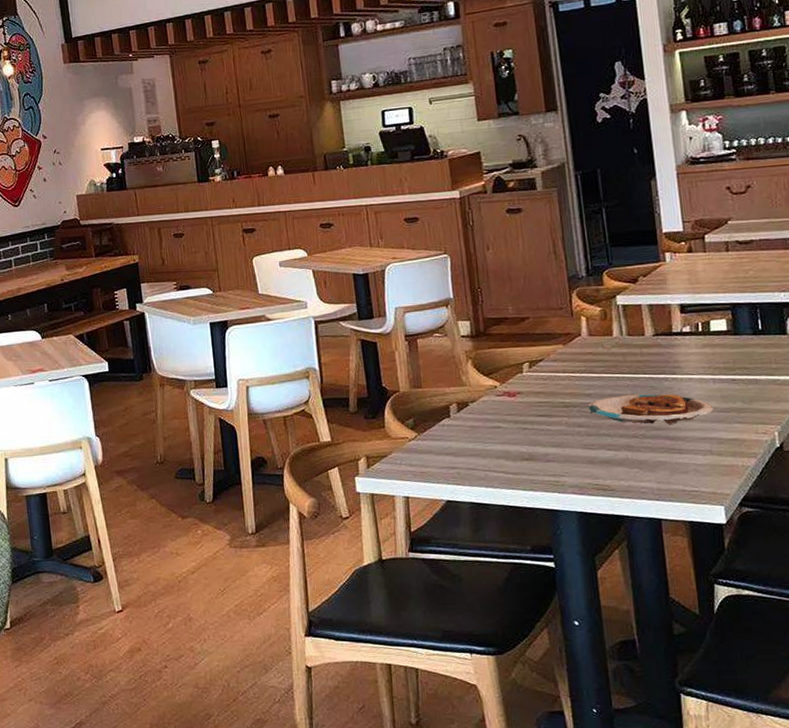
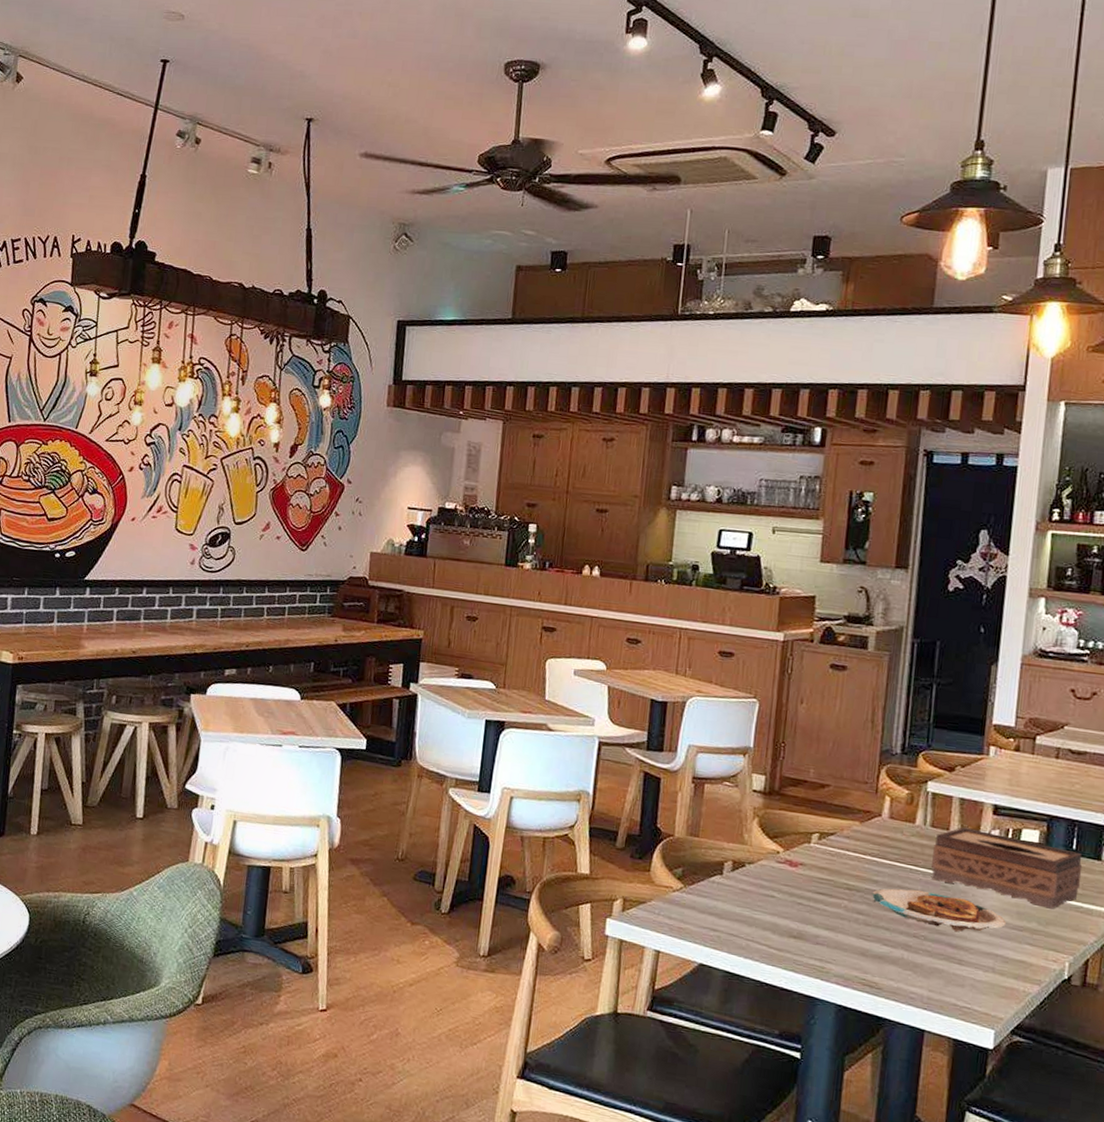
tissue box: none [634,330,773,387] -> present [931,827,1083,909]

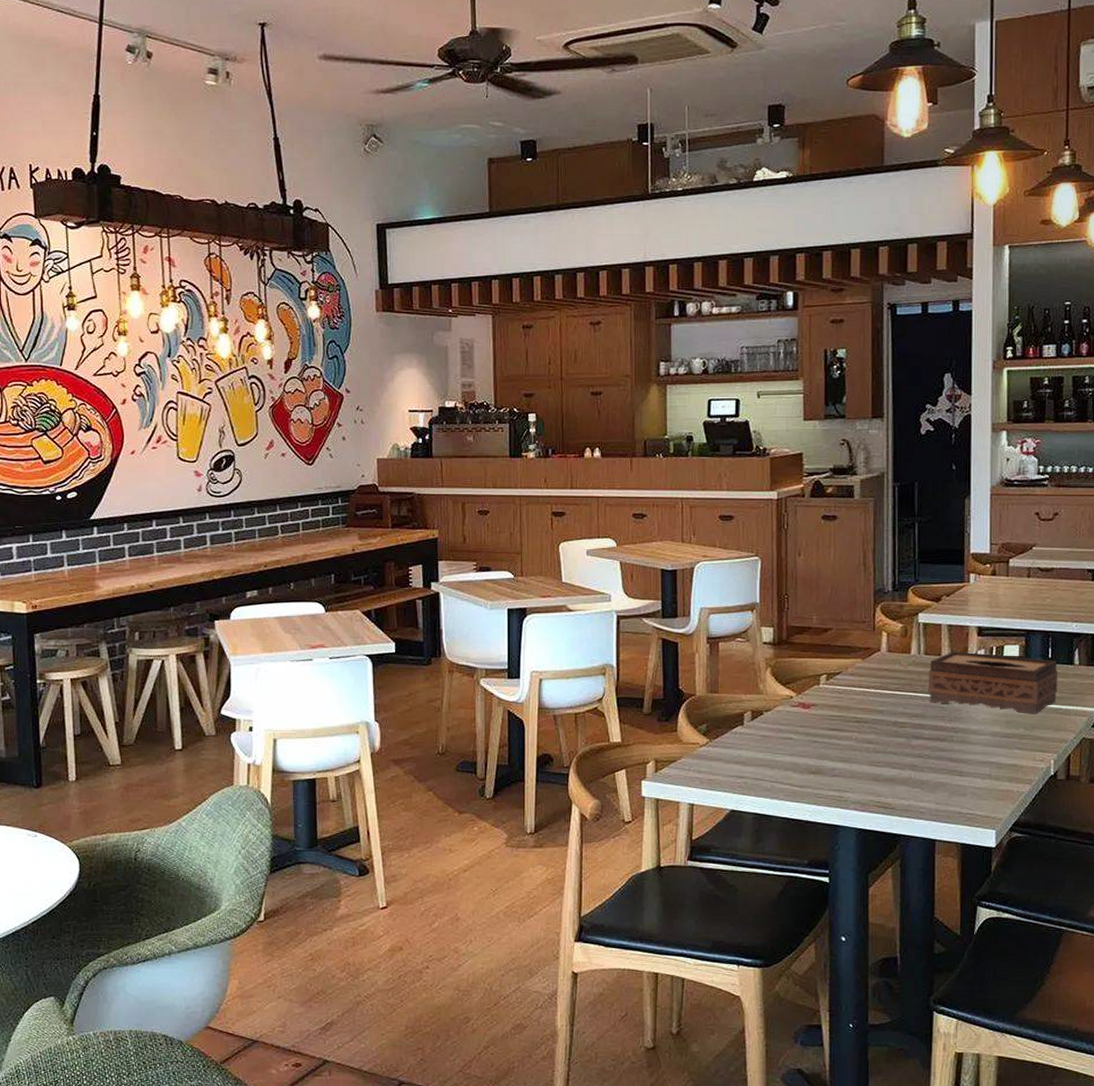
plate: present [871,888,1006,932] -> none [878,713,997,747]

